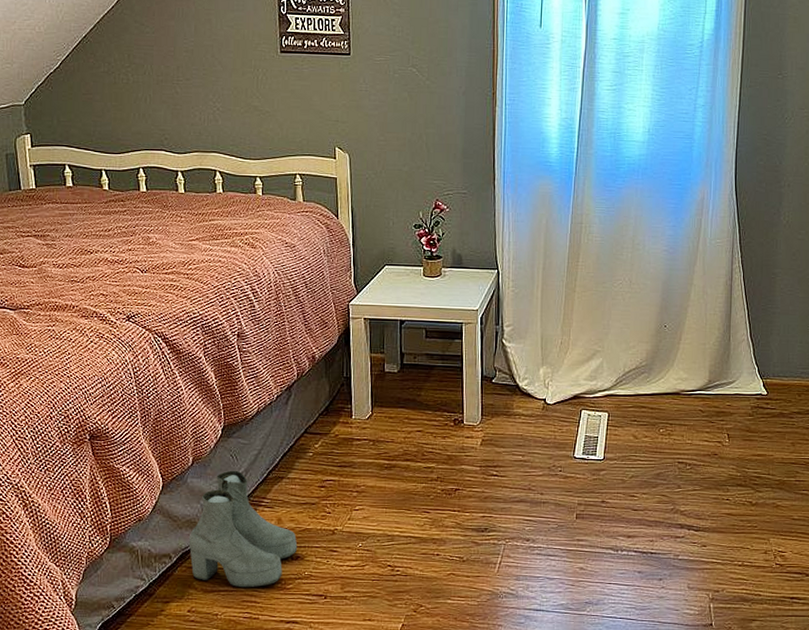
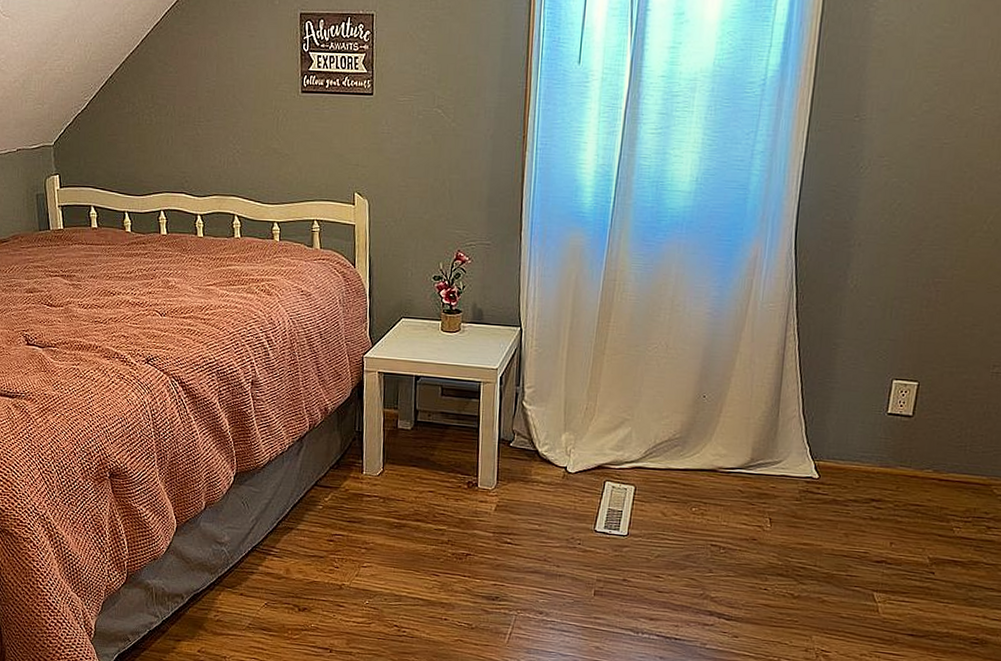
boots: present [188,470,298,588] -> none [200,517,305,635]

